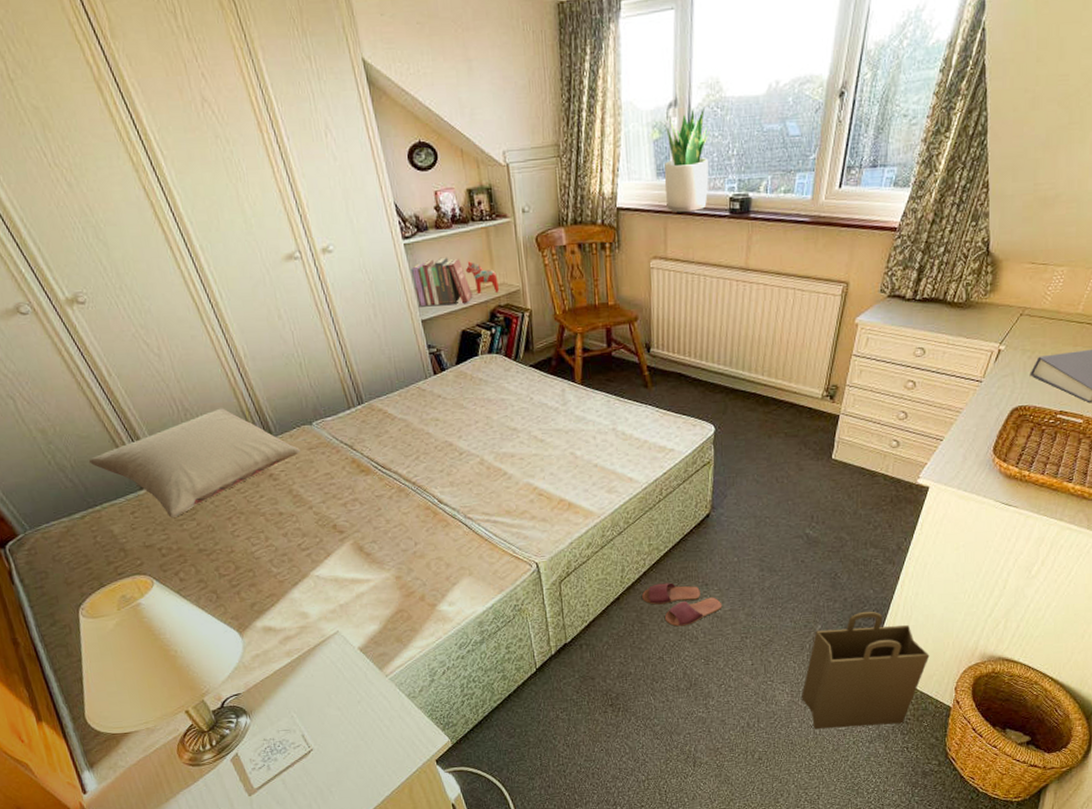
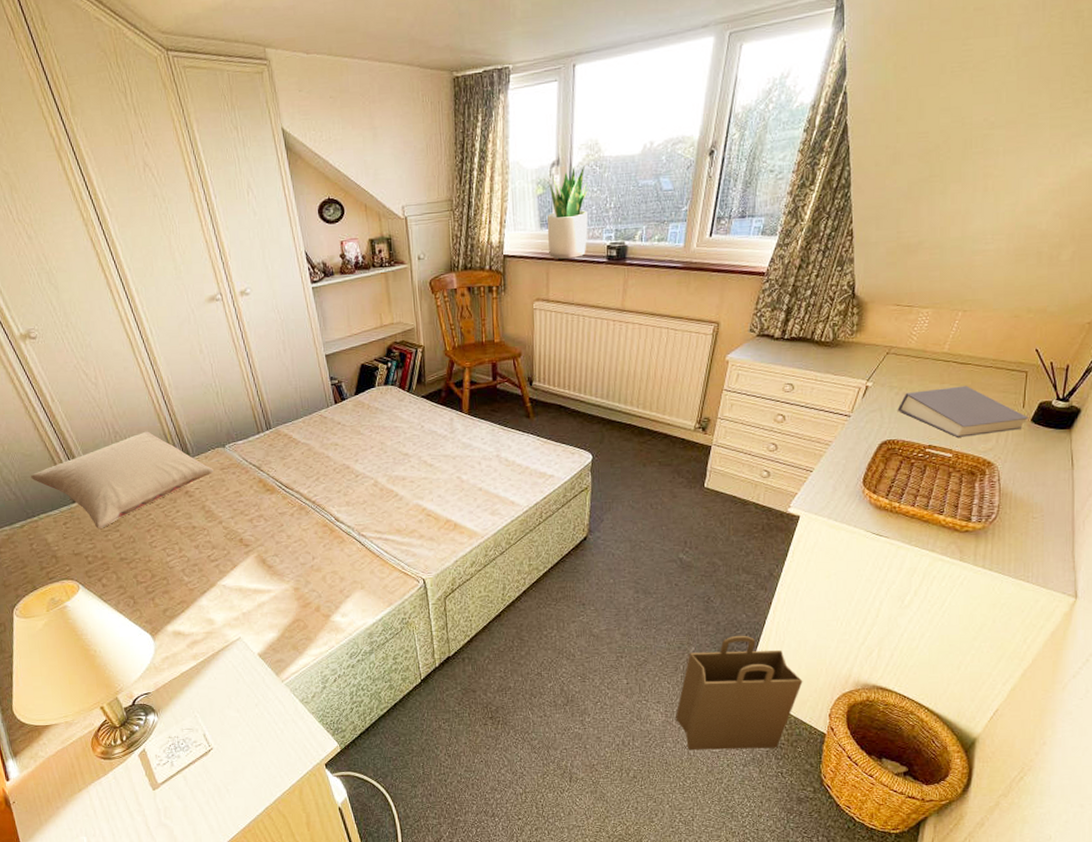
books: present [410,257,473,307] -> none [317,299,372,343]
decorative figurine: present [465,261,499,294] -> none [365,303,395,331]
slippers: present [642,582,723,627] -> none [522,601,599,644]

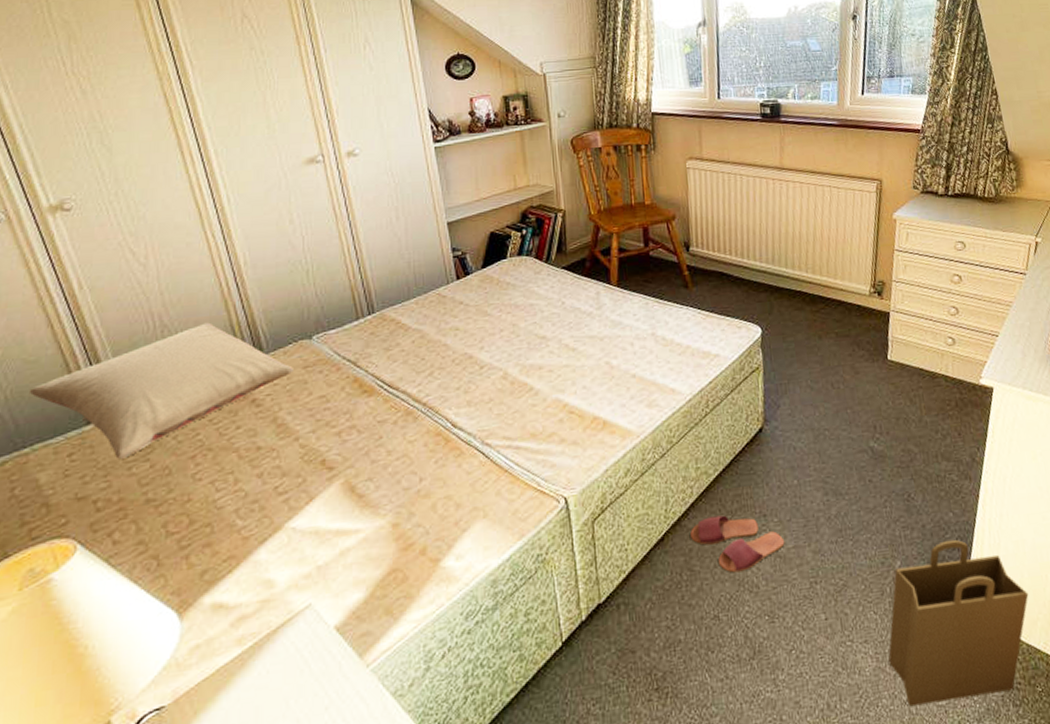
slippers: none [522,601,599,644] -> present [690,515,785,573]
planter: present [547,167,589,259] -> none [696,27,740,117]

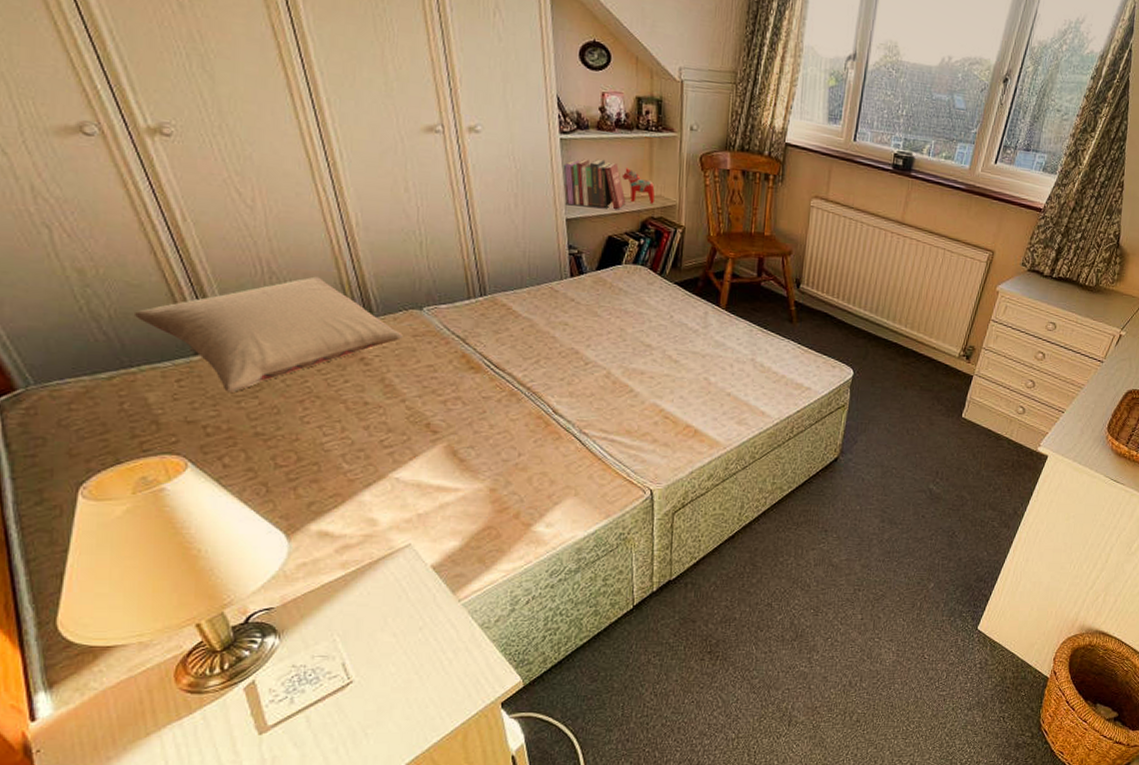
books: none [439,159,504,209] -> present [563,158,626,209]
decorative figurine: none [497,163,531,195] -> present [621,168,655,204]
slippers: present [690,515,785,573] -> none [758,525,839,573]
shopping bag: present [888,539,1029,707] -> none [907,573,1034,693]

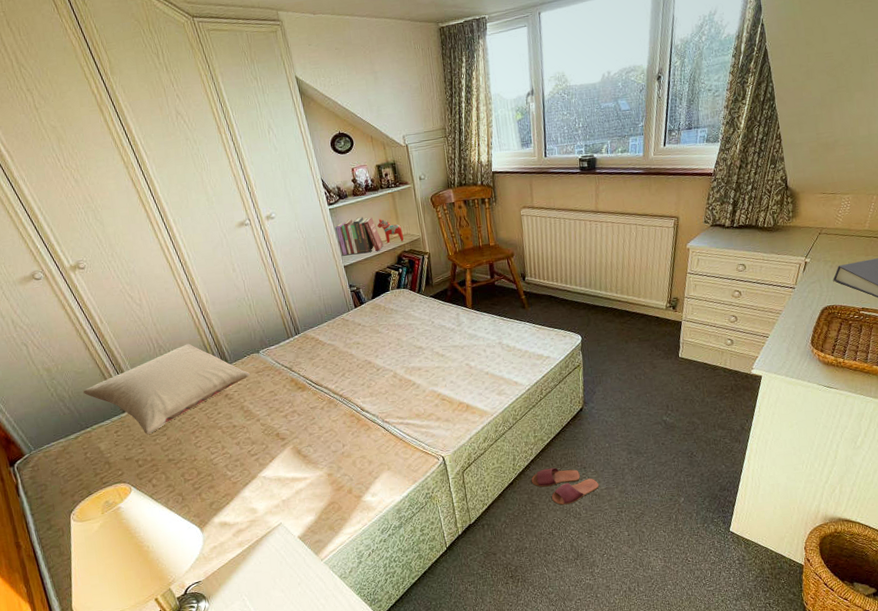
slippers: none [758,525,839,573] -> present [531,467,599,505]

